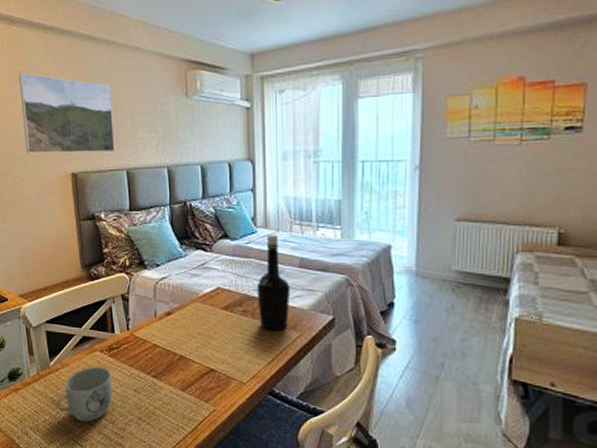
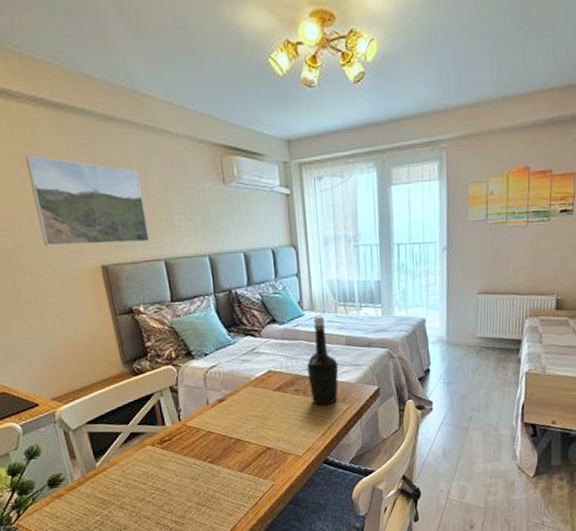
mug: present [55,367,112,423] -> none [106,460,168,517]

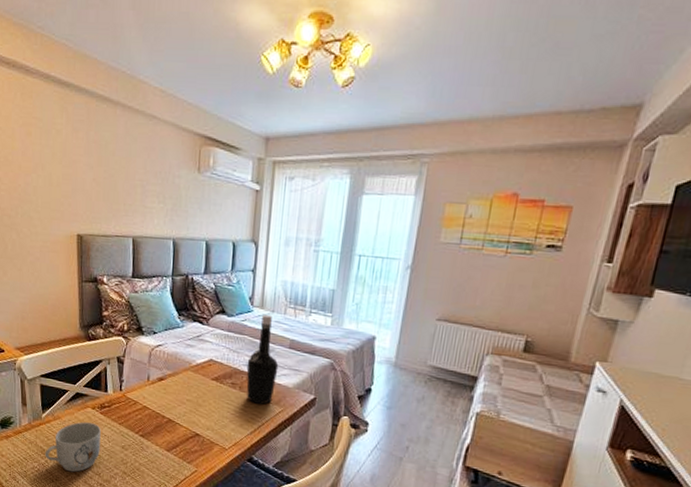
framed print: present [25,156,150,246] -> none [30,127,125,219]
mug: none [106,460,168,517] -> present [45,422,101,472]

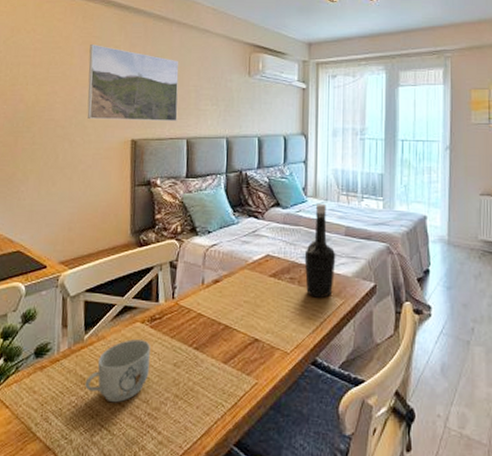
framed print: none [30,127,125,219] -> present [87,45,179,122]

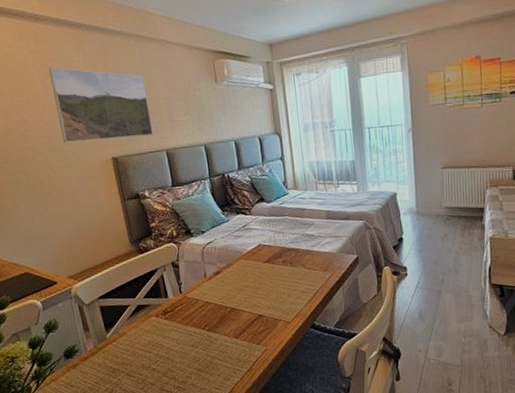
mug: present [85,339,150,403] -> none [116,330,171,384]
bottle: present [304,203,336,298] -> none [292,193,322,274]

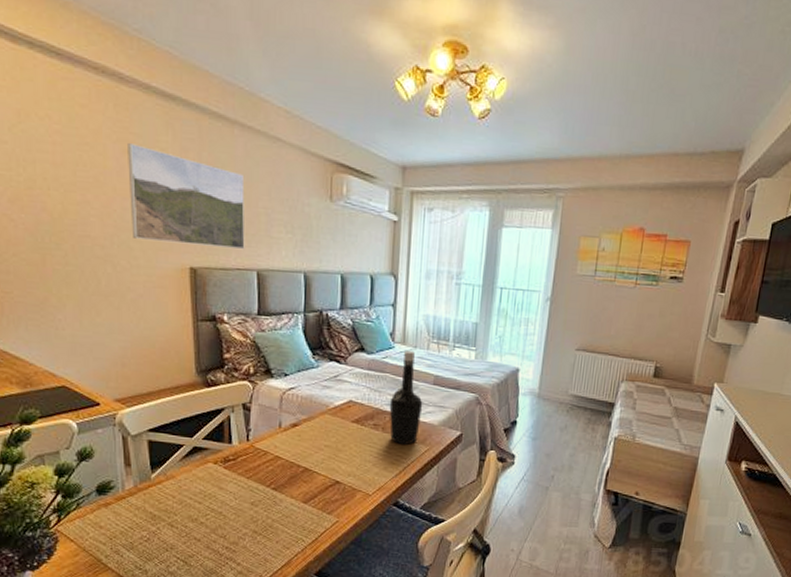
bottle: none [292,193,322,274] -> present [389,350,423,444]

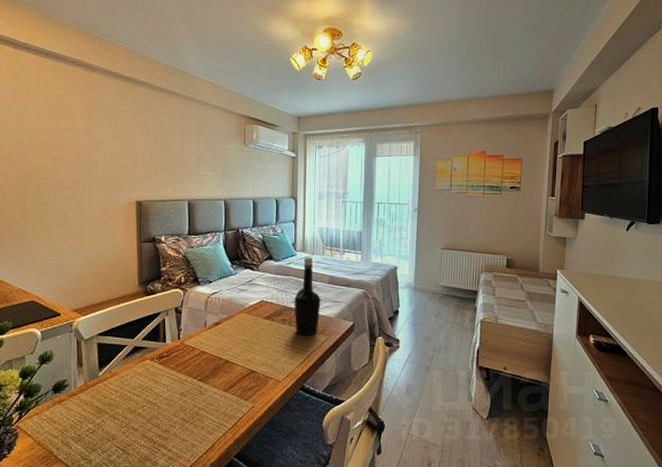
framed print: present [128,143,245,250] -> none [93,113,180,186]

